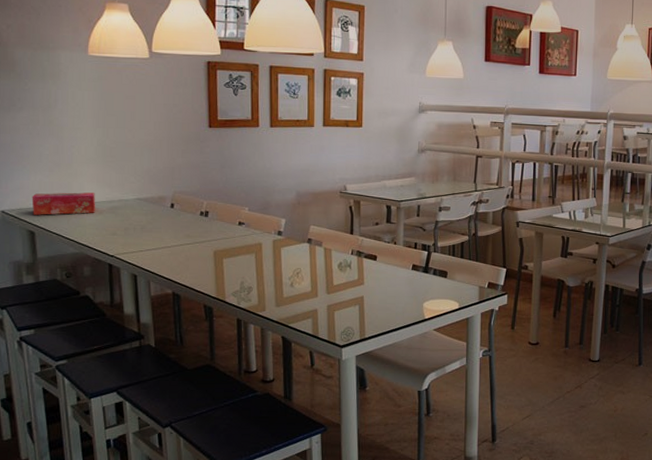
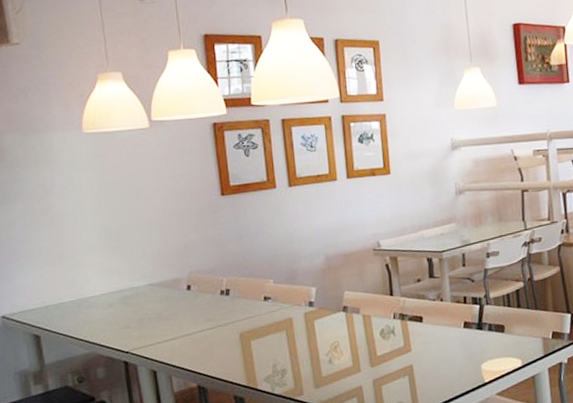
tissue box: present [31,192,96,215] -> none [33,283,105,317]

